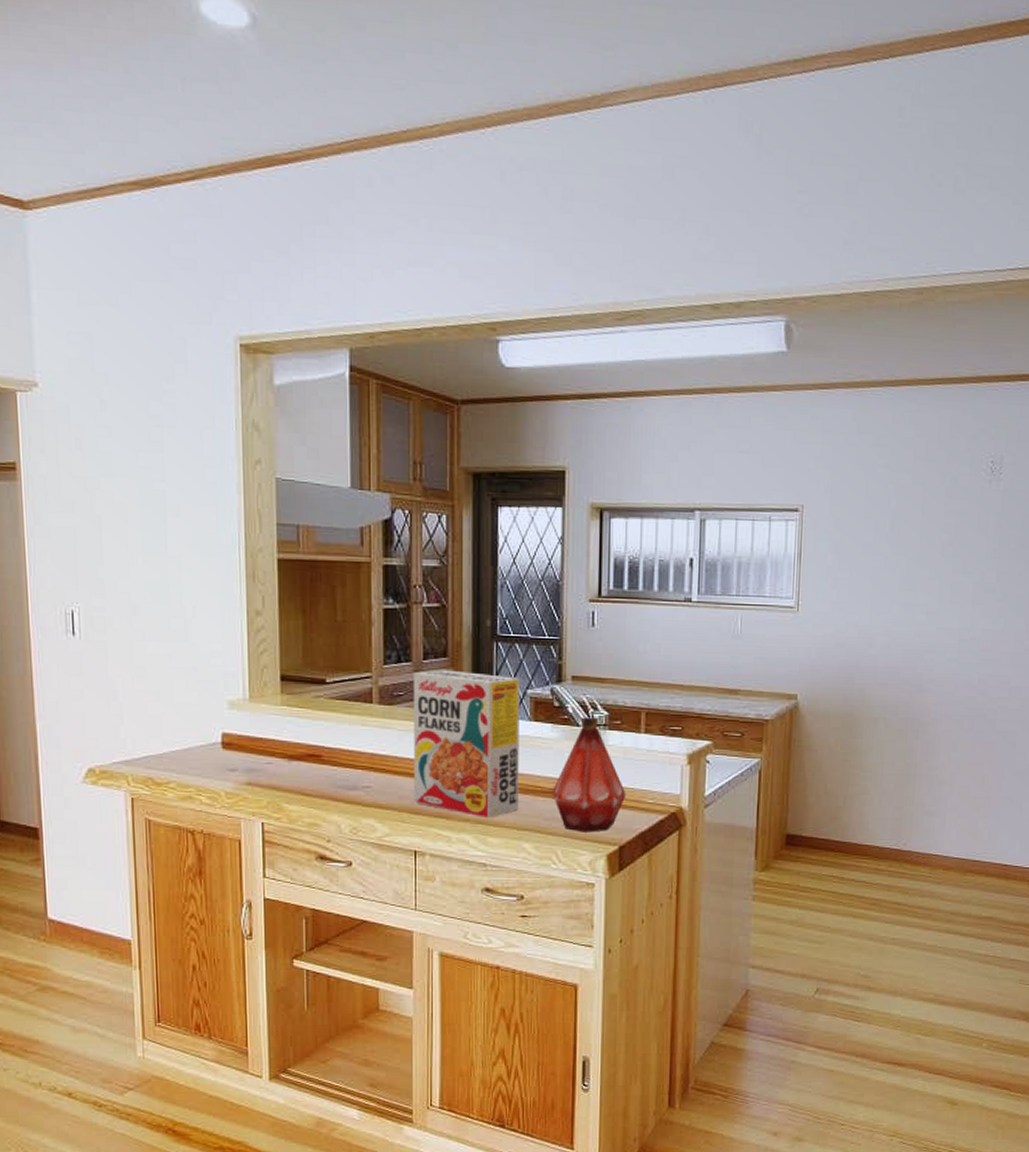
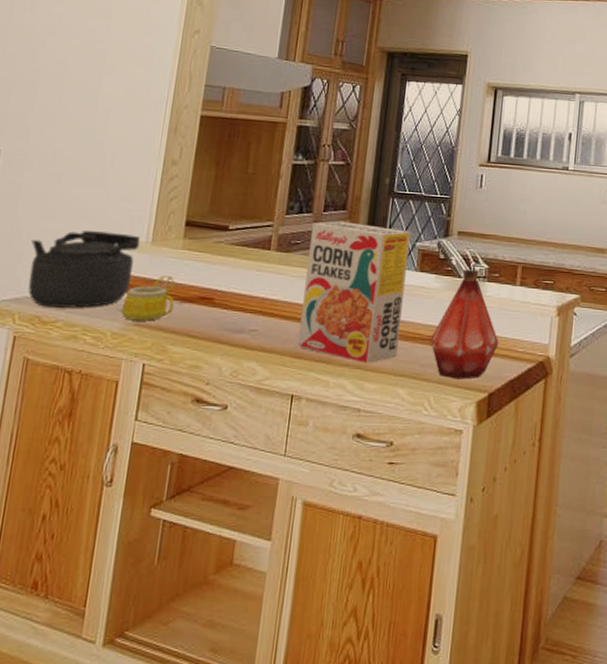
kettle: none [129,689,238,769] -> present [28,231,141,308]
mug: none [231,733,283,780] -> present [121,275,175,321]

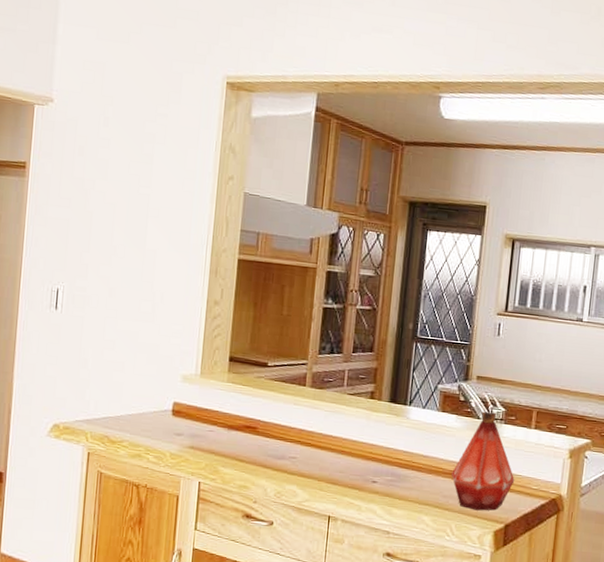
kettle: present [28,231,141,308] -> none [96,362,191,431]
mug: present [121,275,175,321] -> none [177,405,223,445]
cereal box: present [298,221,411,364] -> none [333,362,433,493]

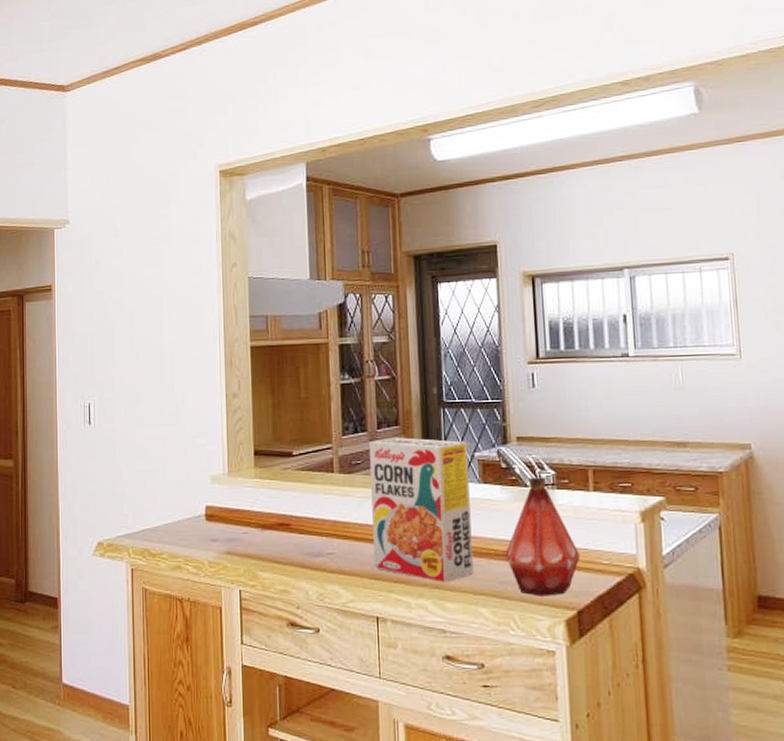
cereal box: none [333,362,433,493] -> present [368,437,473,583]

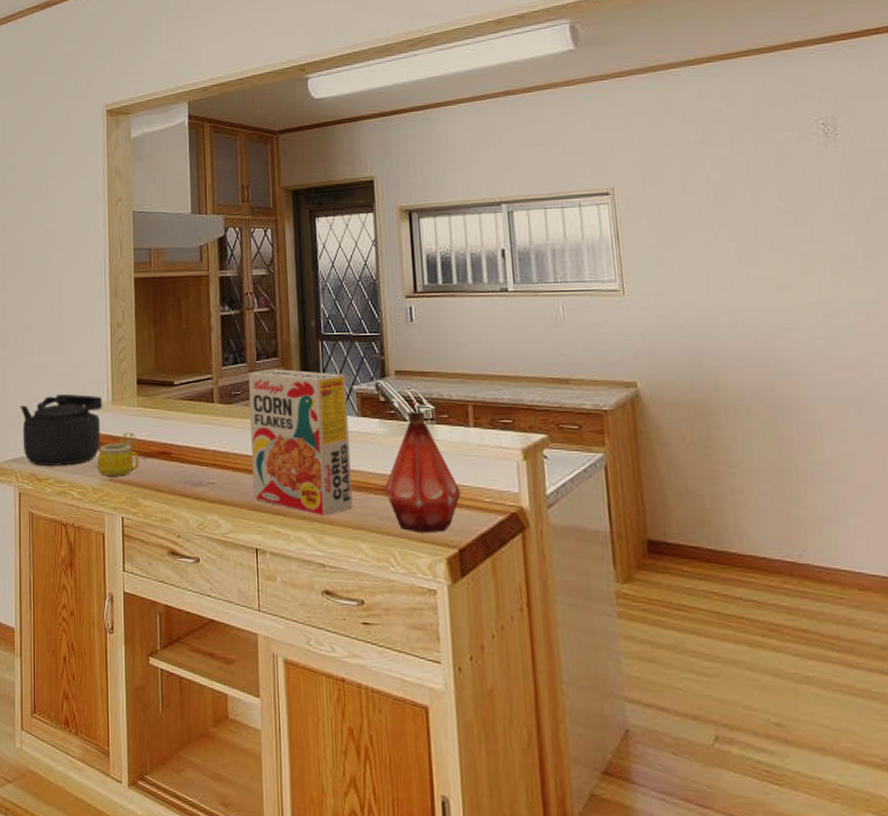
kettle: none [131,467,219,541] -> present [20,394,103,466]
mug: none [213,504,257,549] -> present [97,432,140,476]

